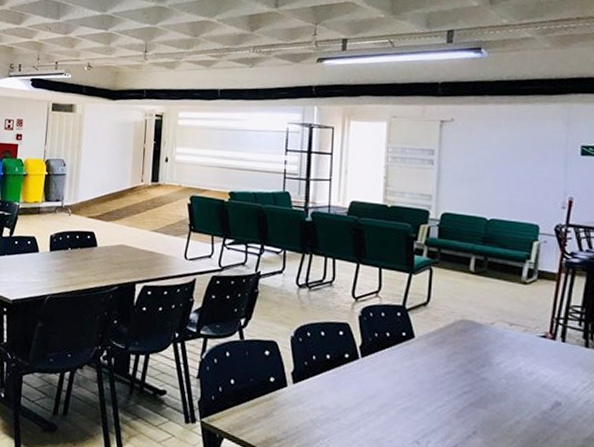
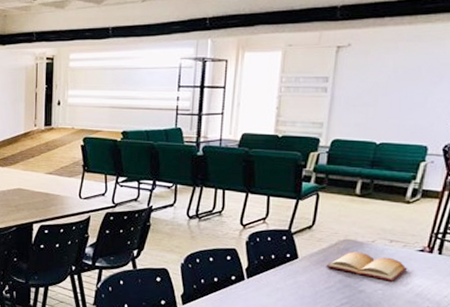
bible: none [444,333,532,370] -> present [326,251,408,282]

